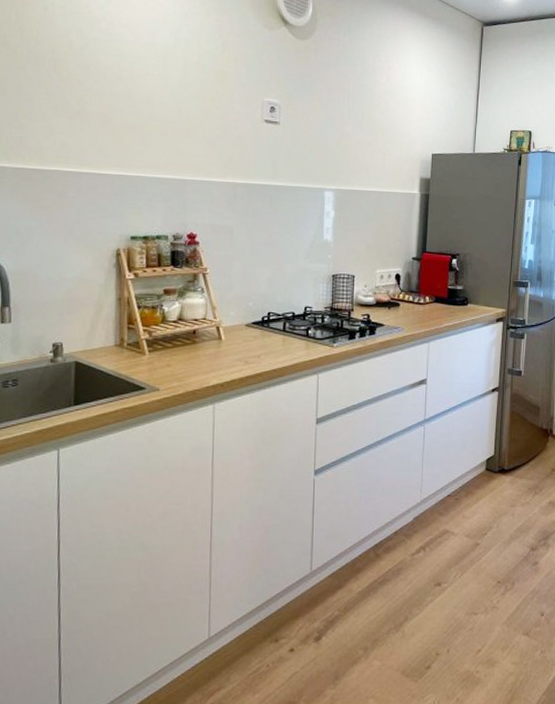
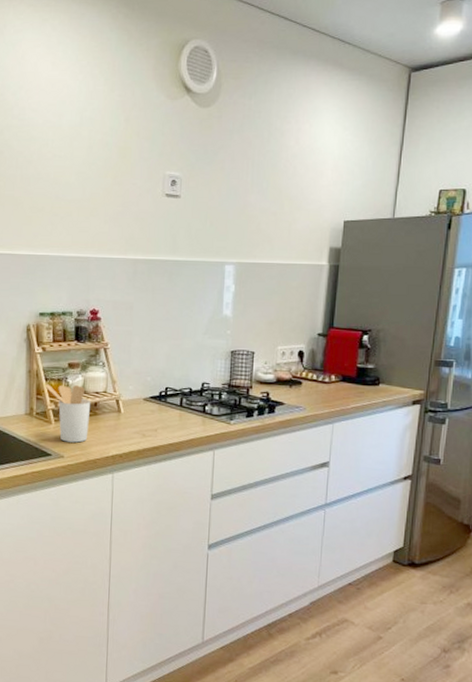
utensil holder: none [138,312,189,374] -> present [45,384,91,443]

